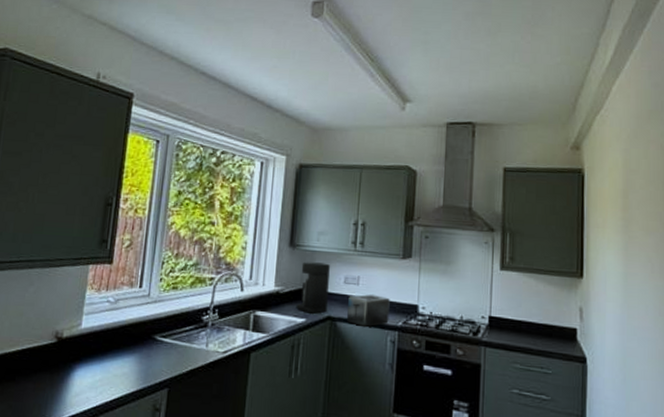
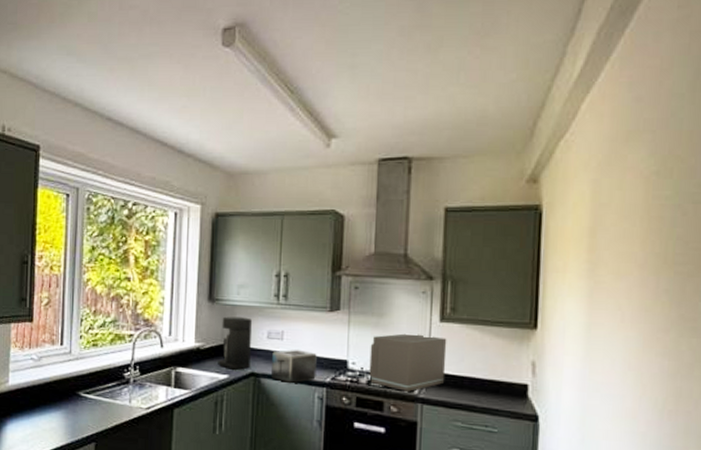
microwave: none [437,280,507,335] -> present [369,333,447,392]

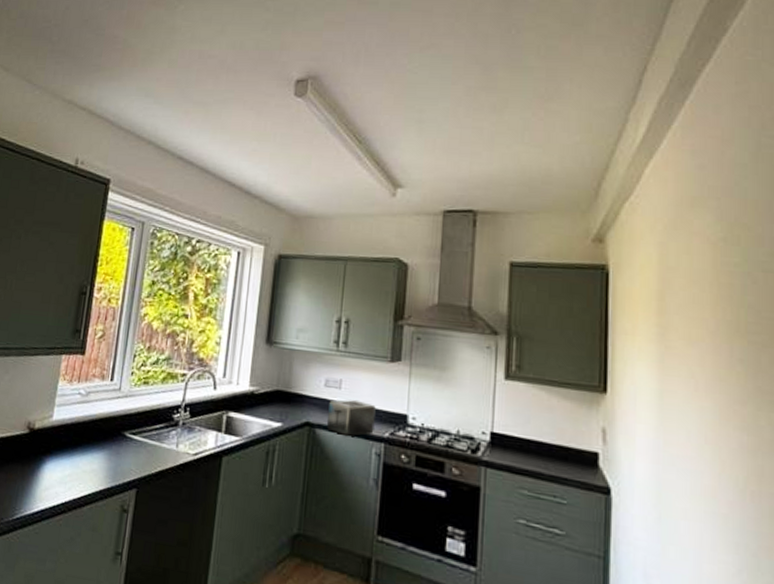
coffee maker: present [218,316,252,370] -> none [272,361,309,418]
microwave: present [369,333,447,392] -> none [430,389,513,453]

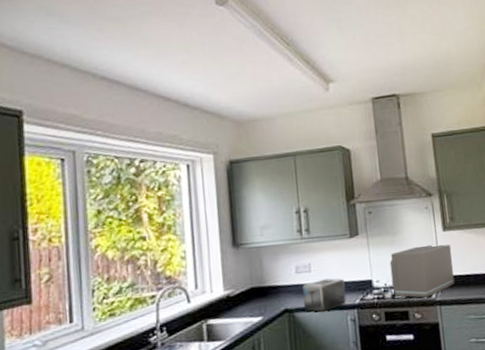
microwave: none [430,389,513,453] -> present [389,244,455,298]

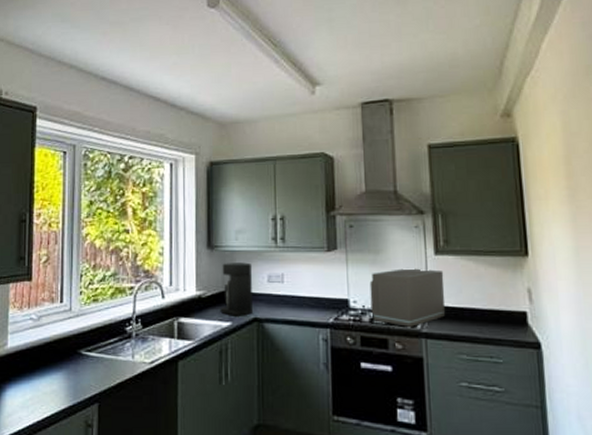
coffee maker: none [249,256,283,311] -> present [220,262,253,316]
toaster: present [302,277,346,313] -> none [273,291,319,327]

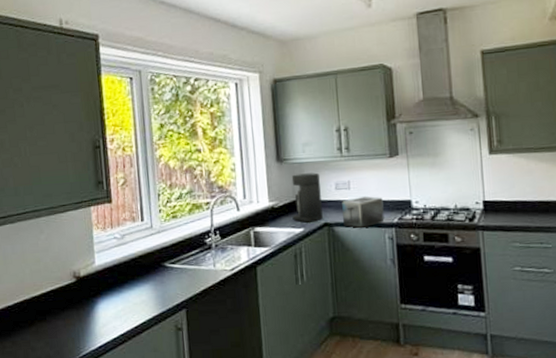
toaster: none [273,291,319,327] -> present [342,195,384,229]
microwave: present [369,268,446,327] -> none [430,167,501,222]

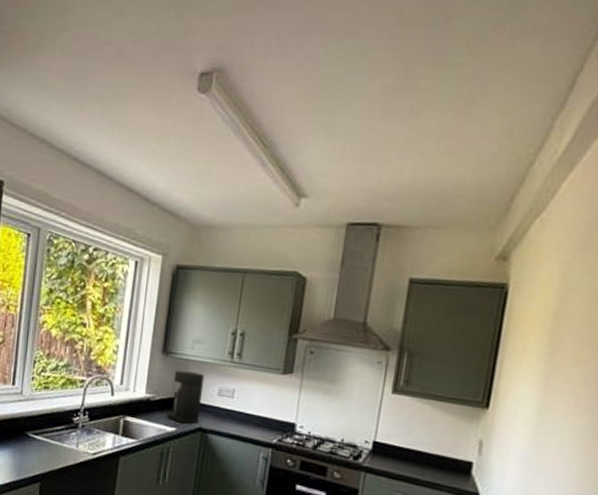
toaster: present [342,195,384,229] -> none [218,408,266,442]

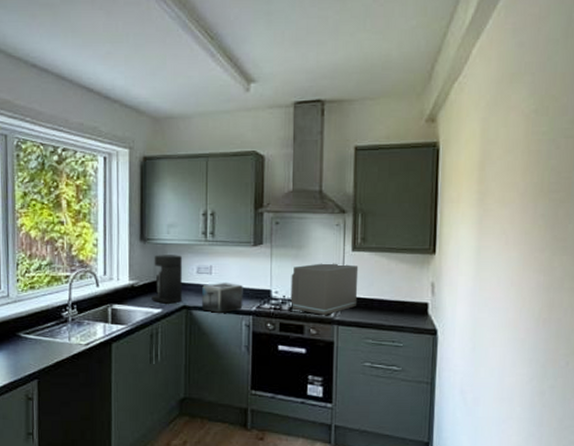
toaster: none [218,408,266,442] -> present [201,282,243,314]
microwave: none [316,401,398,460] -> present [290,263,359,315]

